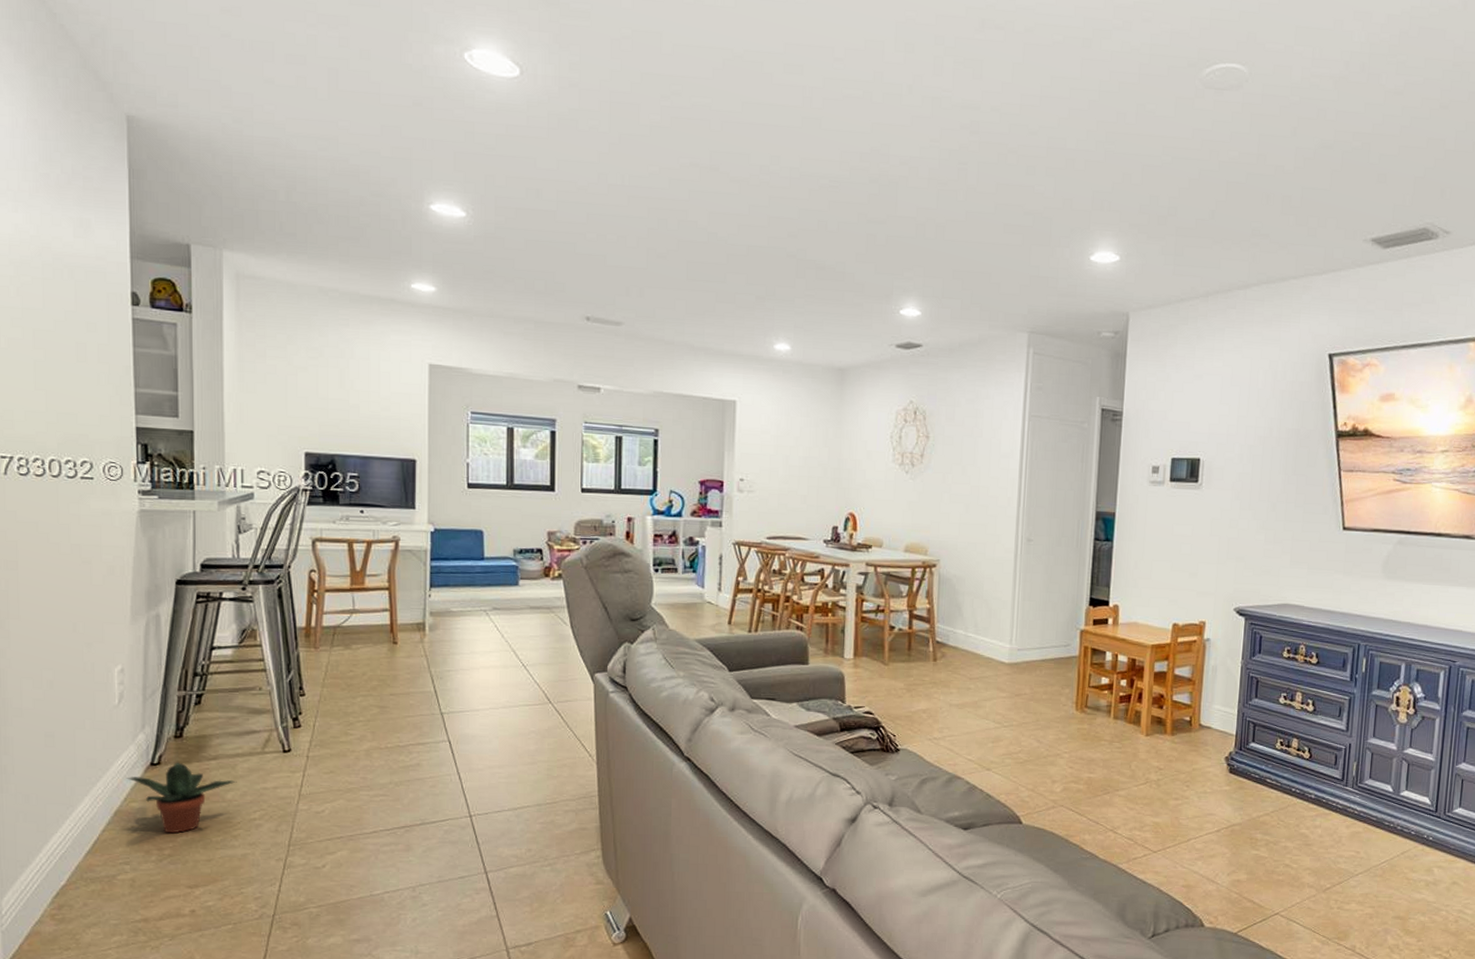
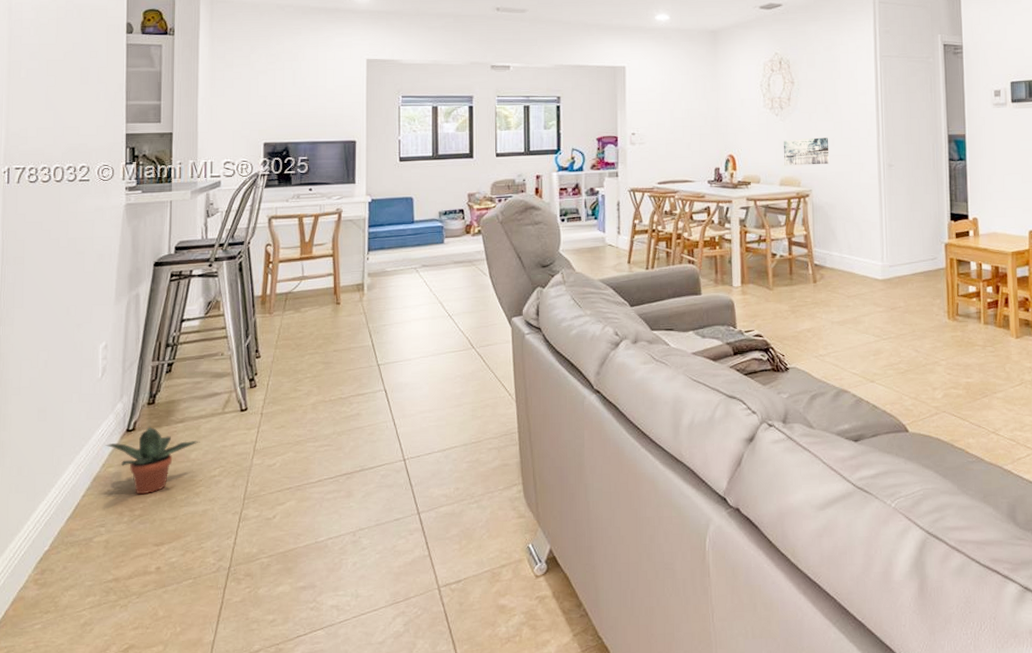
wall art: none [911,502,963,533] -> present [784,137,830,166]

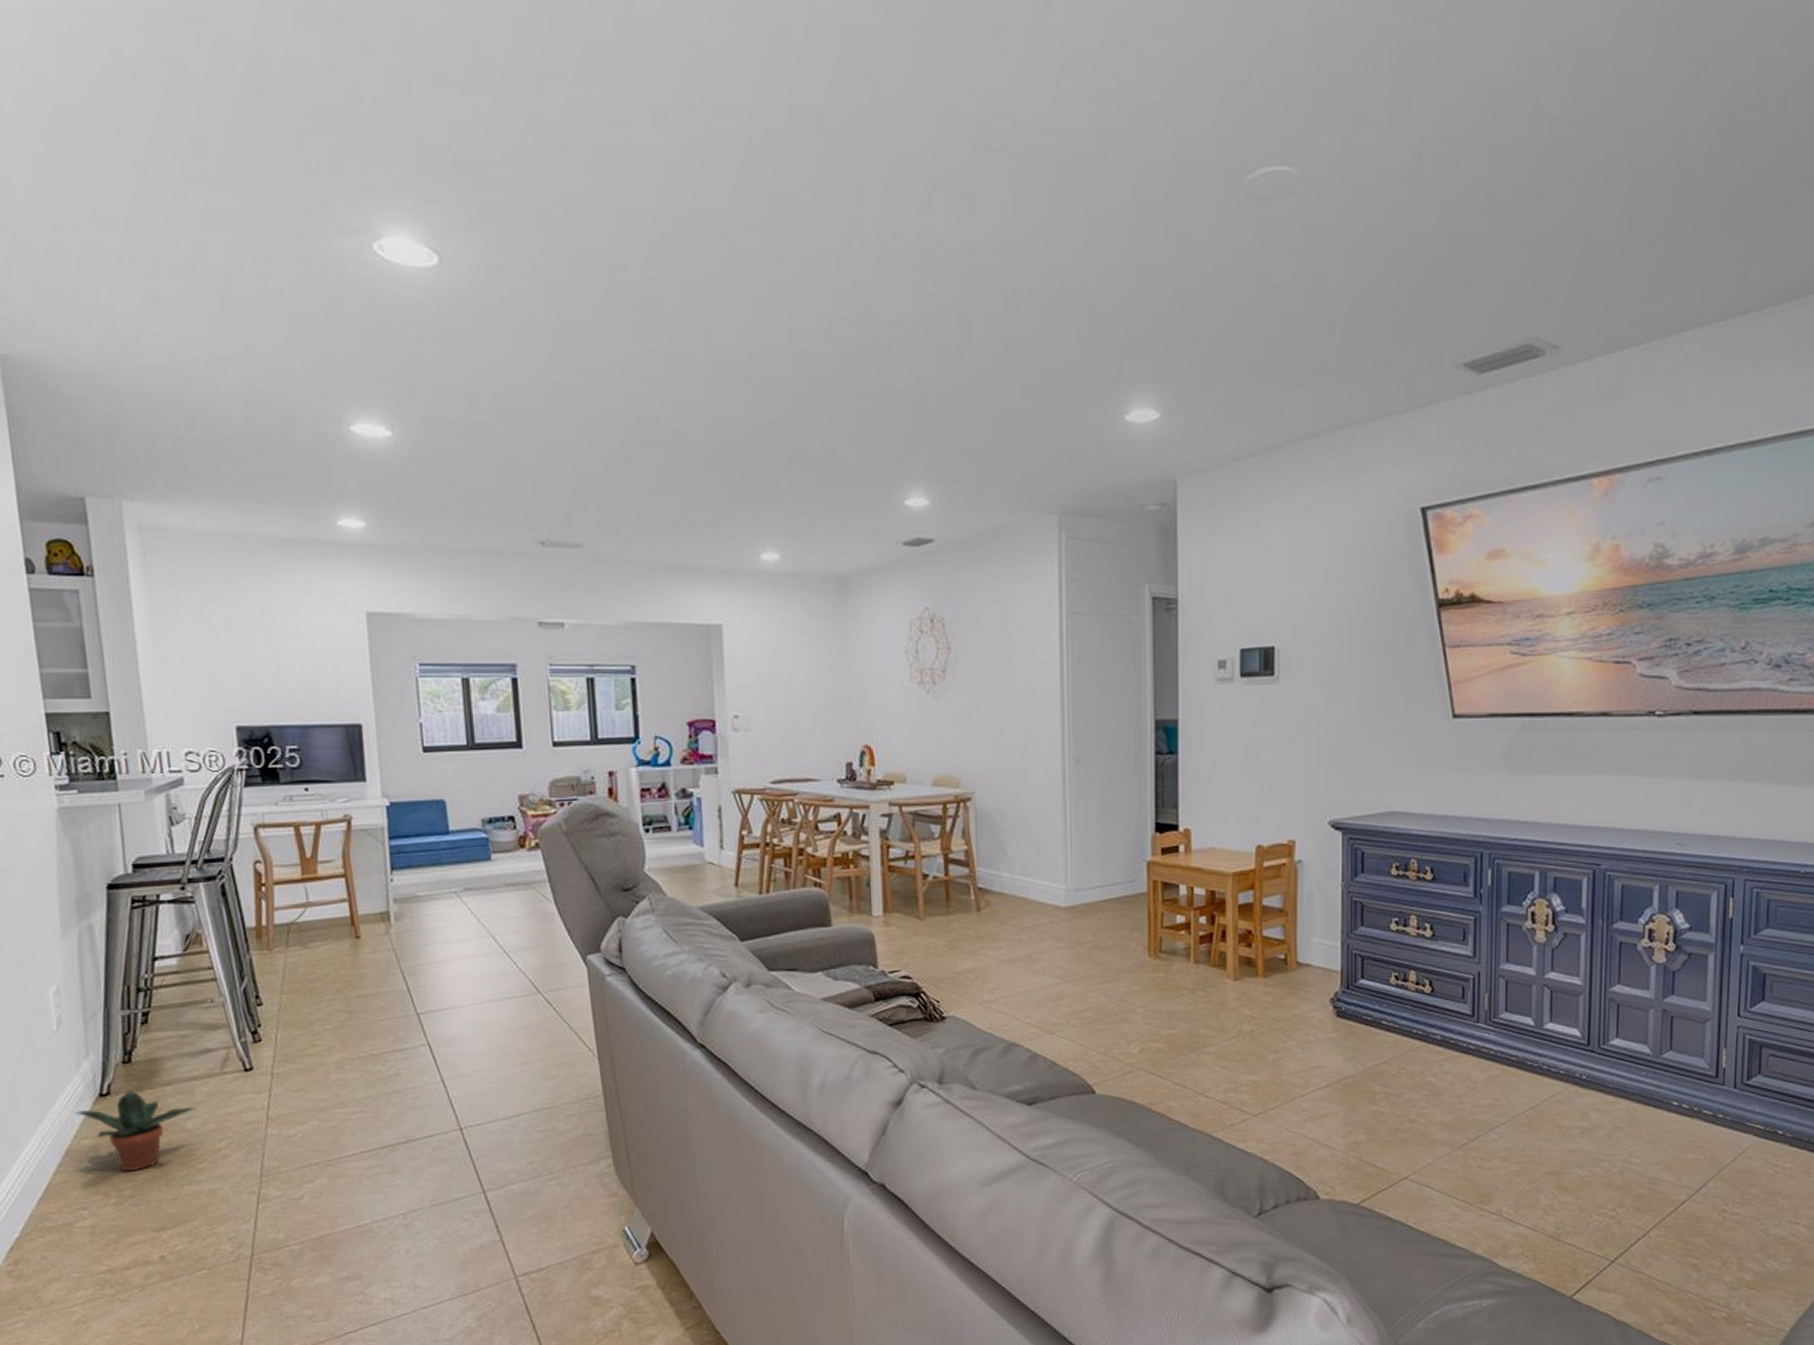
wall art: present [784,137,830,166] -> none [937,722,998,760]

